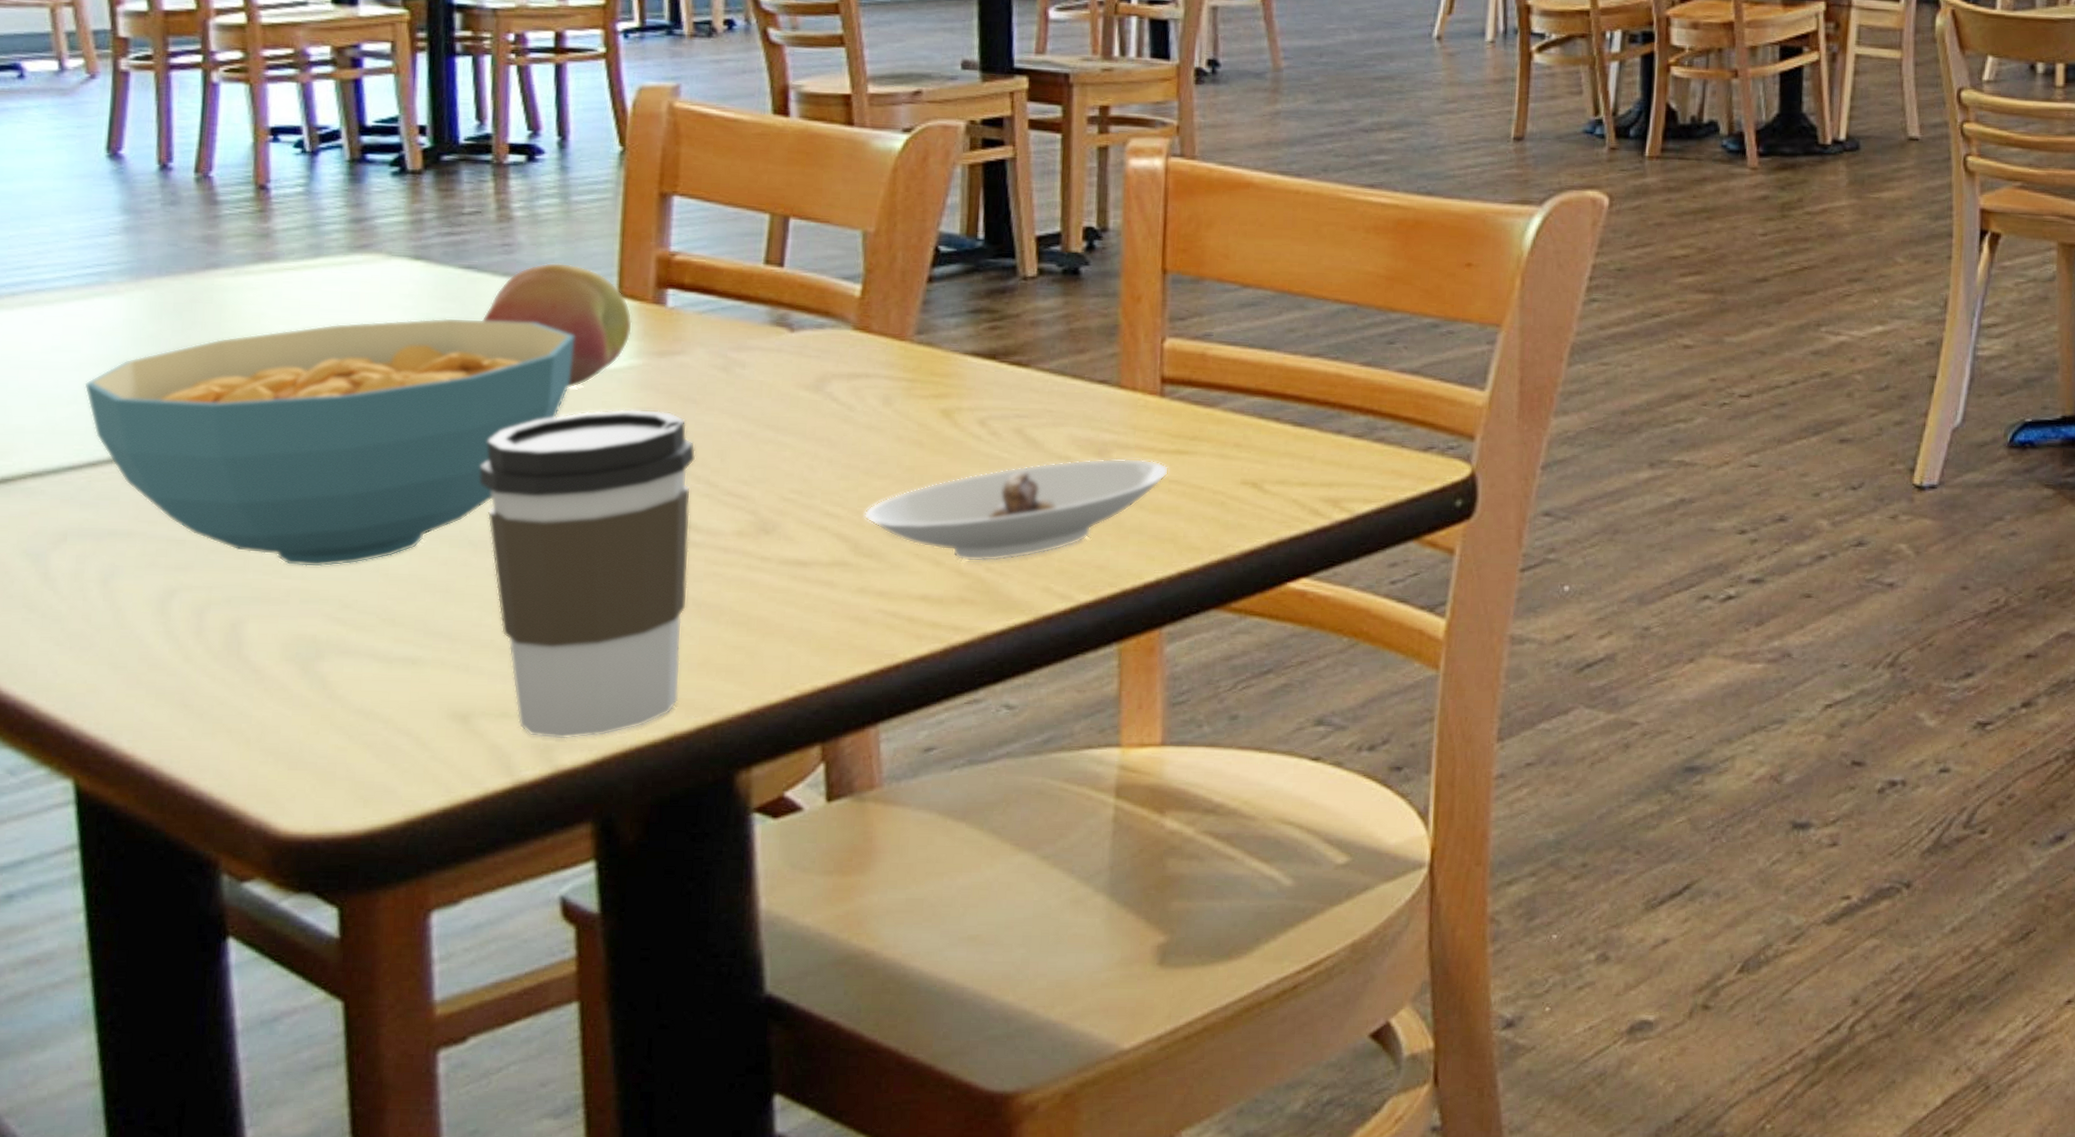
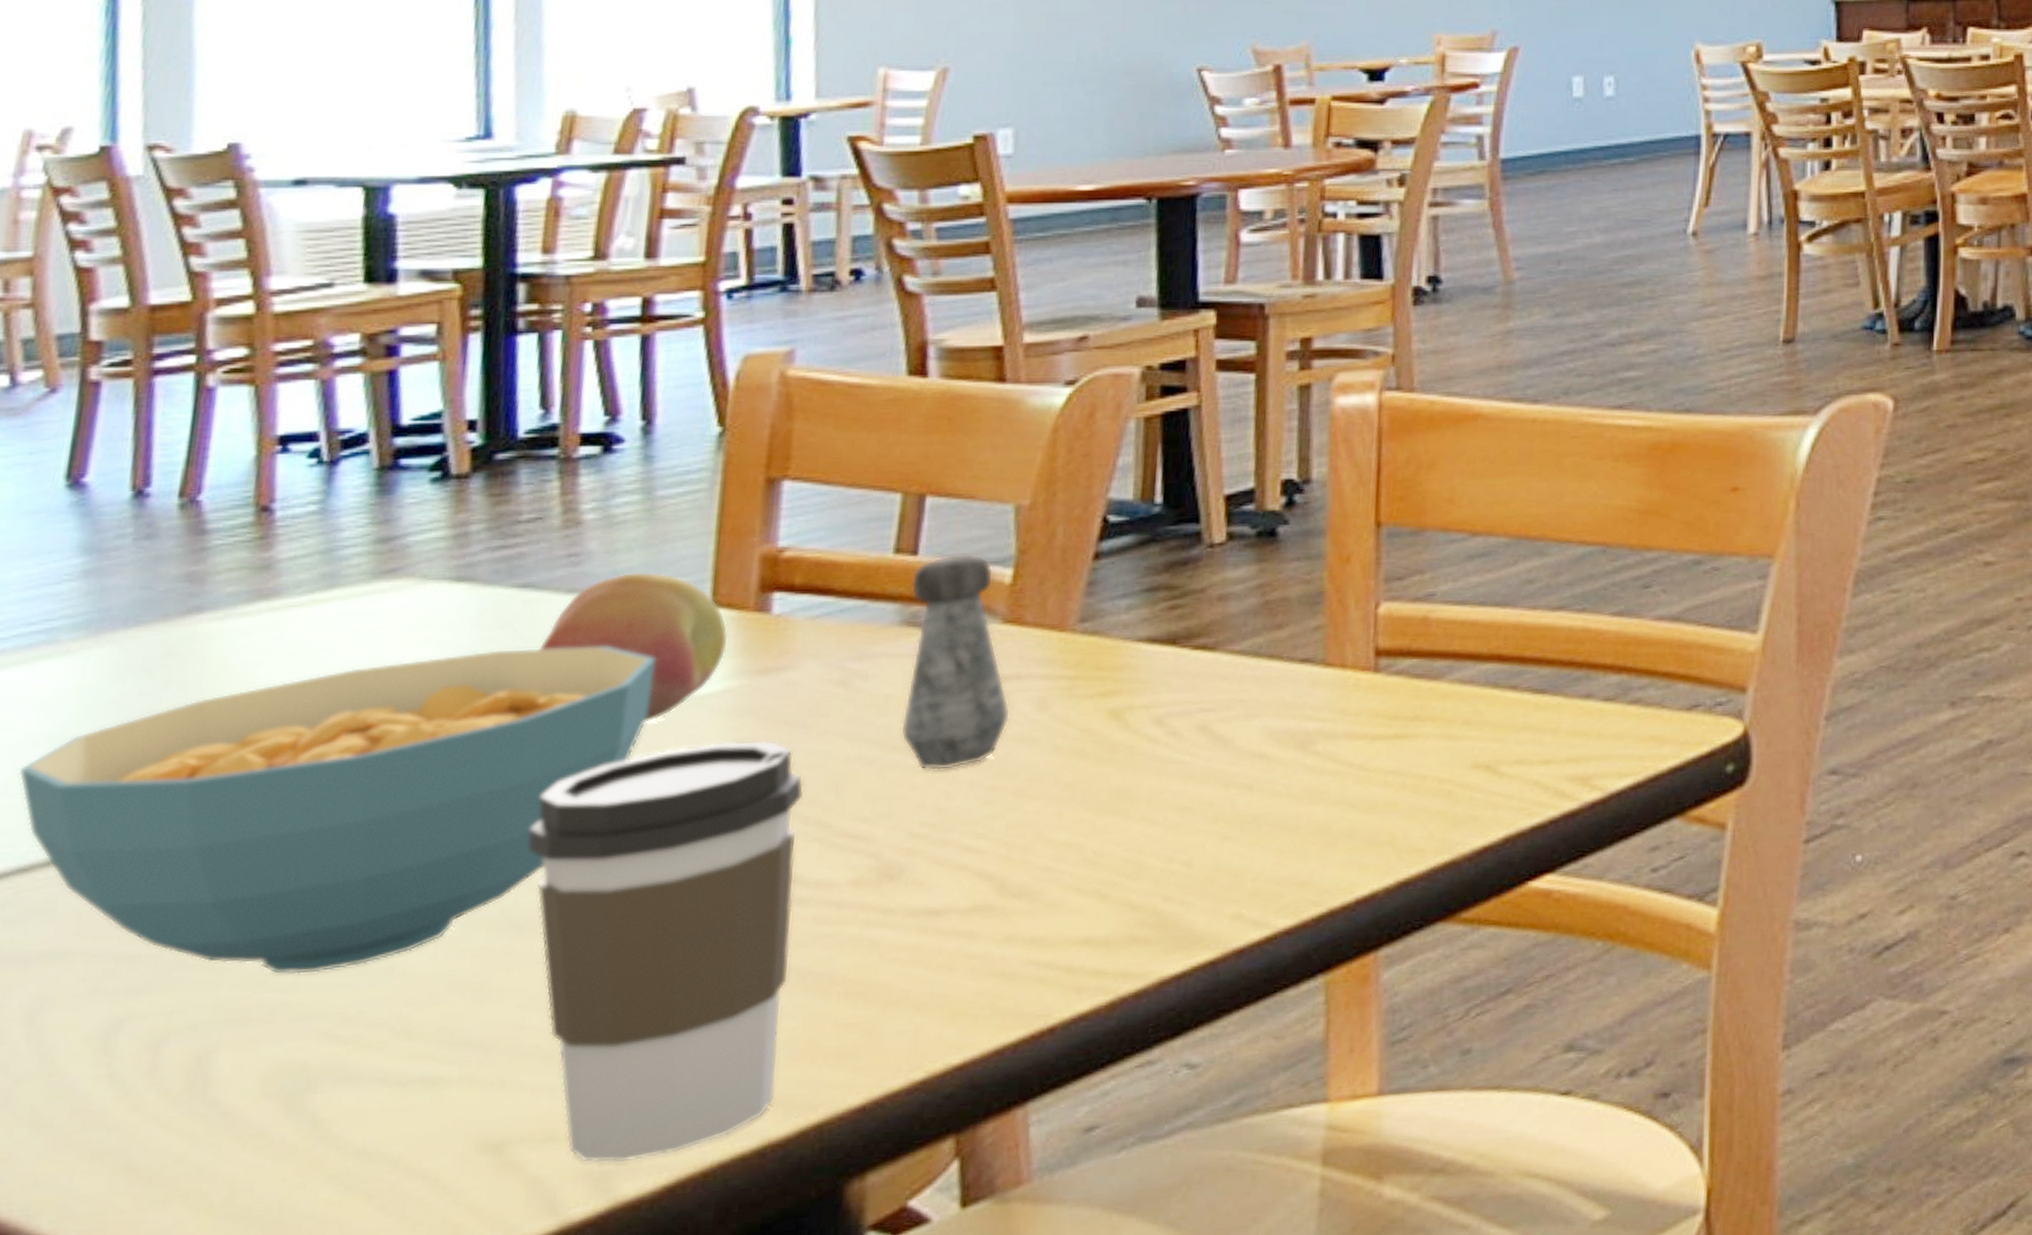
salt shaker: none [772,268,862,448] -> present [900,553,1011,771]
saucer: present [863,458,1169,562] -> none [1012,748,1386,892]

